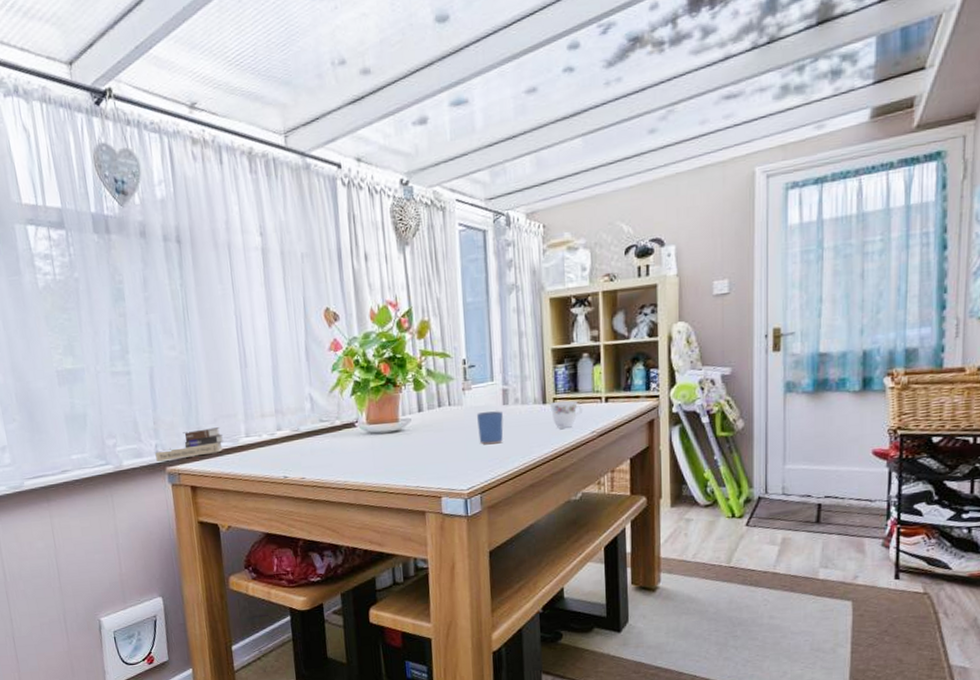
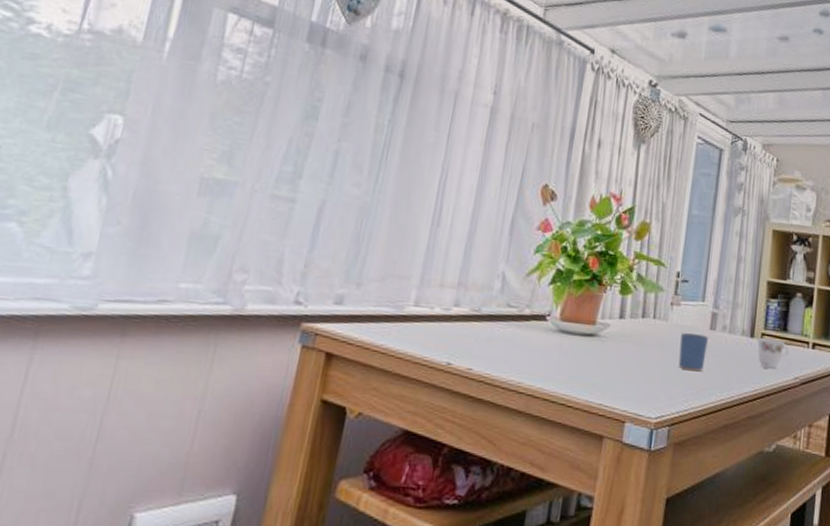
books: present [155,427,224,463] -> none [292,284,387,318]

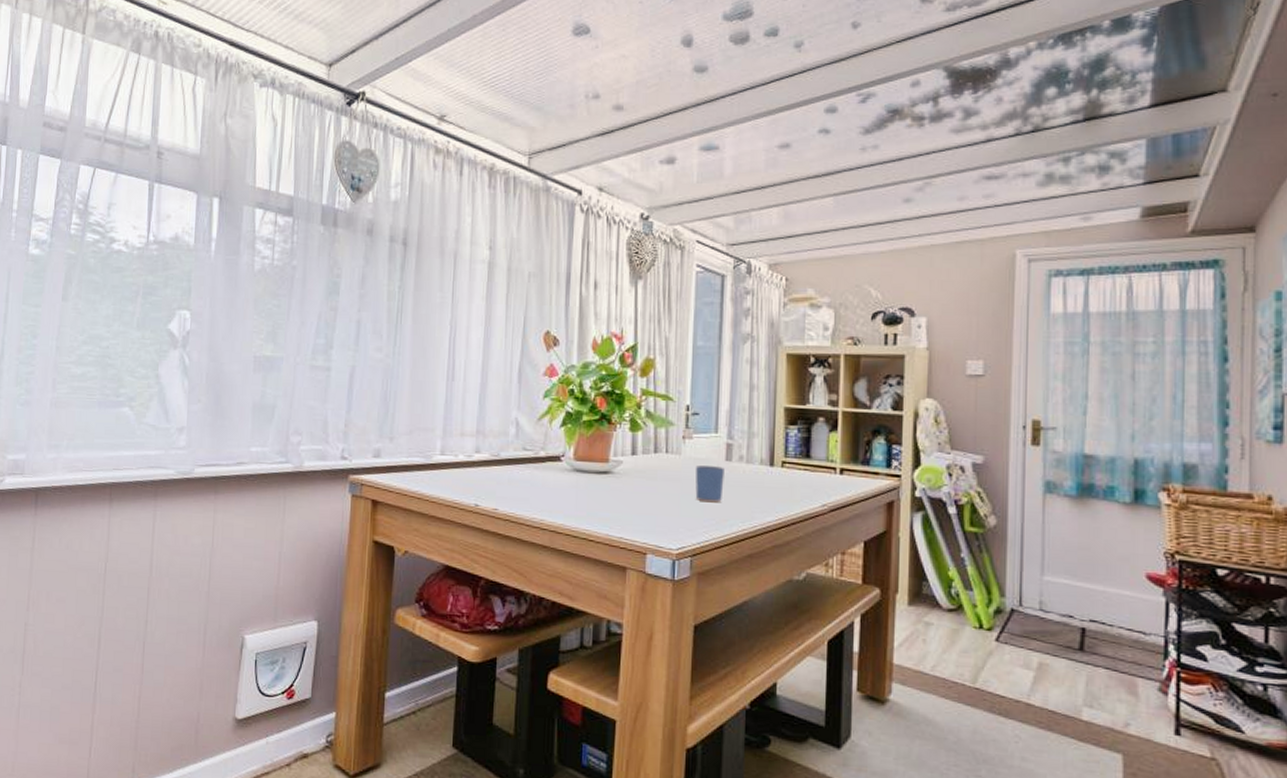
teacup: present [757,337,790,369] -> none [777,465,815,497]

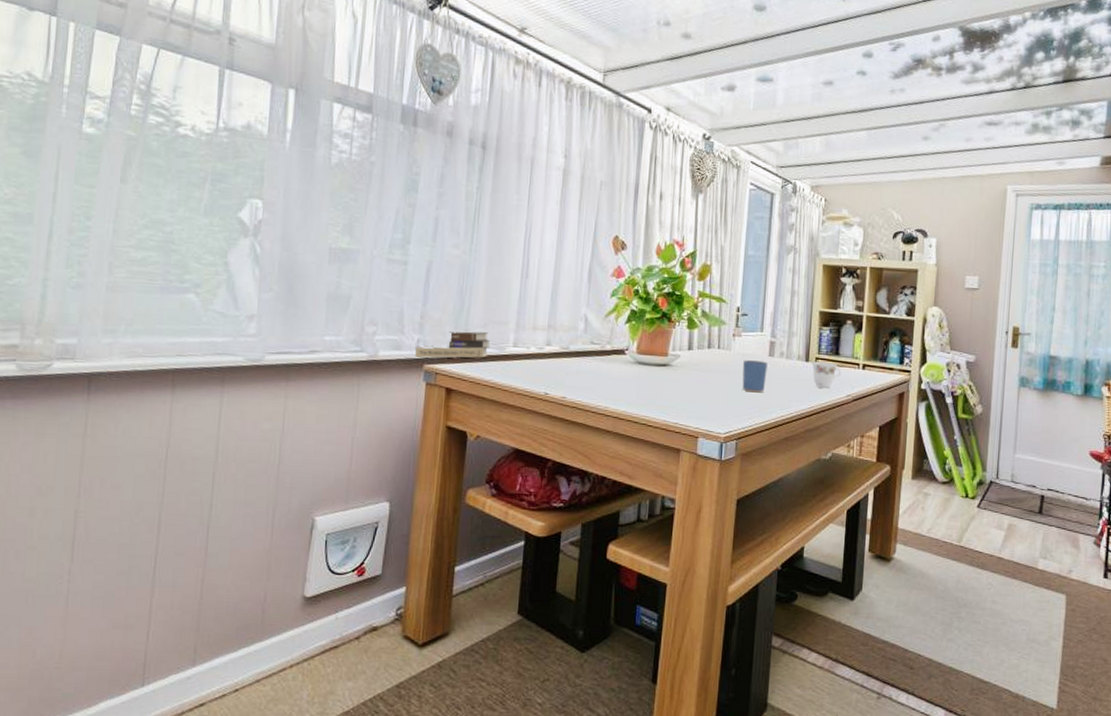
books: none [340,439,417,469] -> present [415,331,491,359]
teacup: none [777,465,815,497] -> present [811,361,842,388]

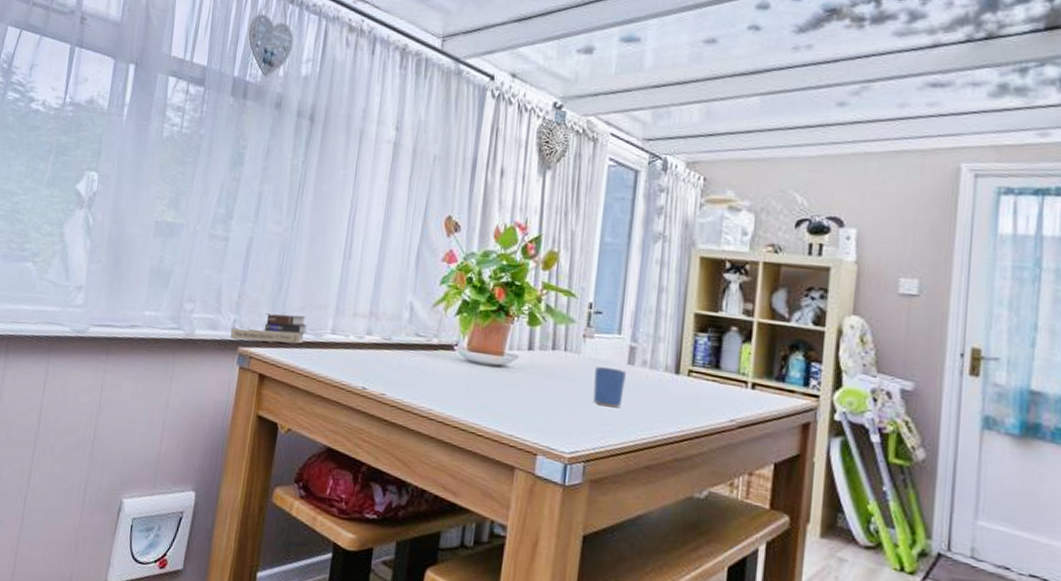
teacup: present [811,361,842,388] -> none [683,374,724,409]

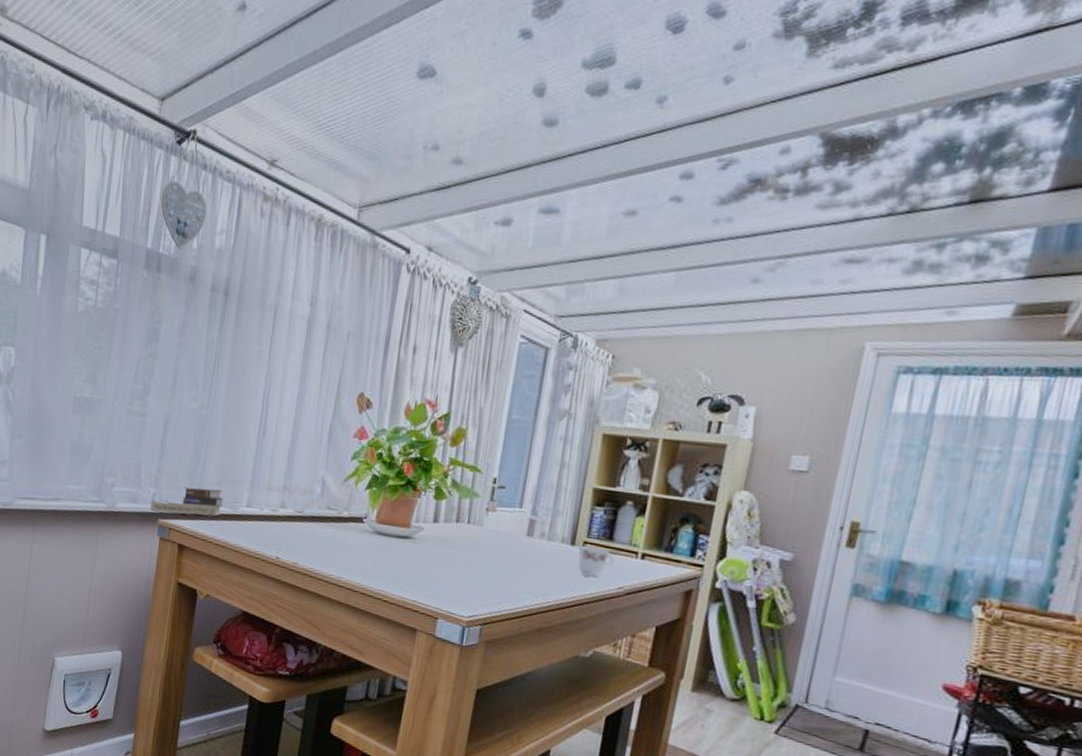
mug: present [593,367,626,408] -> none [492,538,525,576]
teacup: none [683,374,724,409] -> present [578,545,615,578]

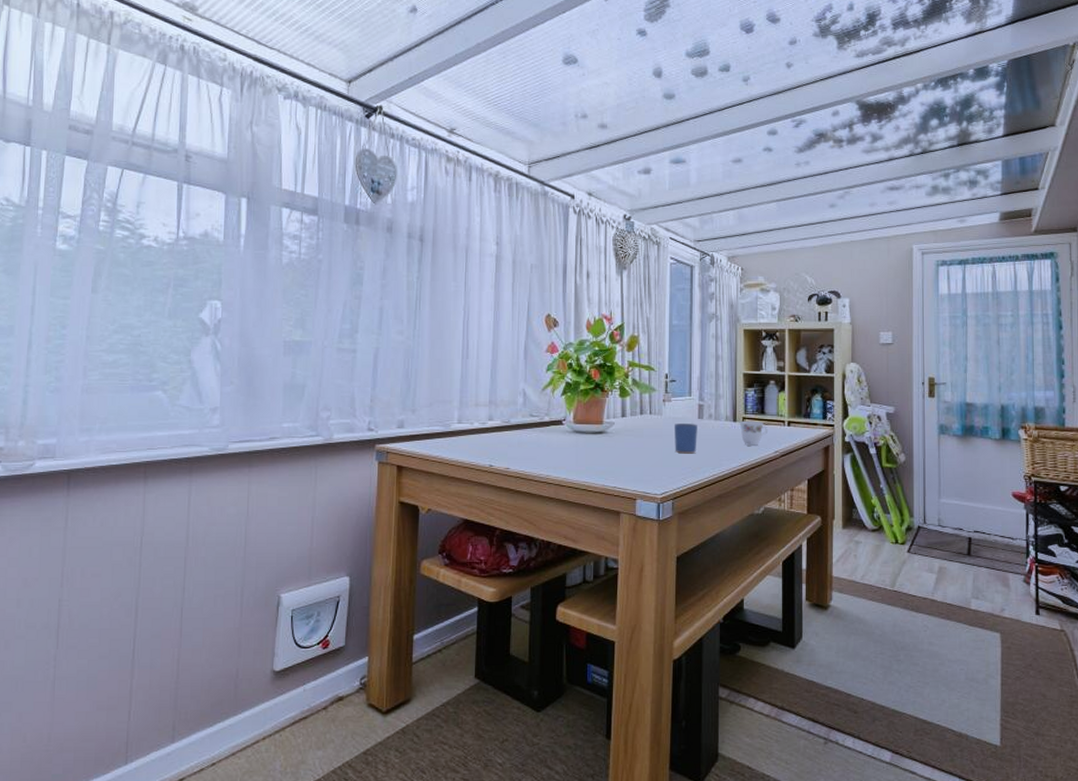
books: present [150,487,224,517] -> none [367,411,437,439]
mug: none [492,538,525,576] -> present [675,424,697,454]

